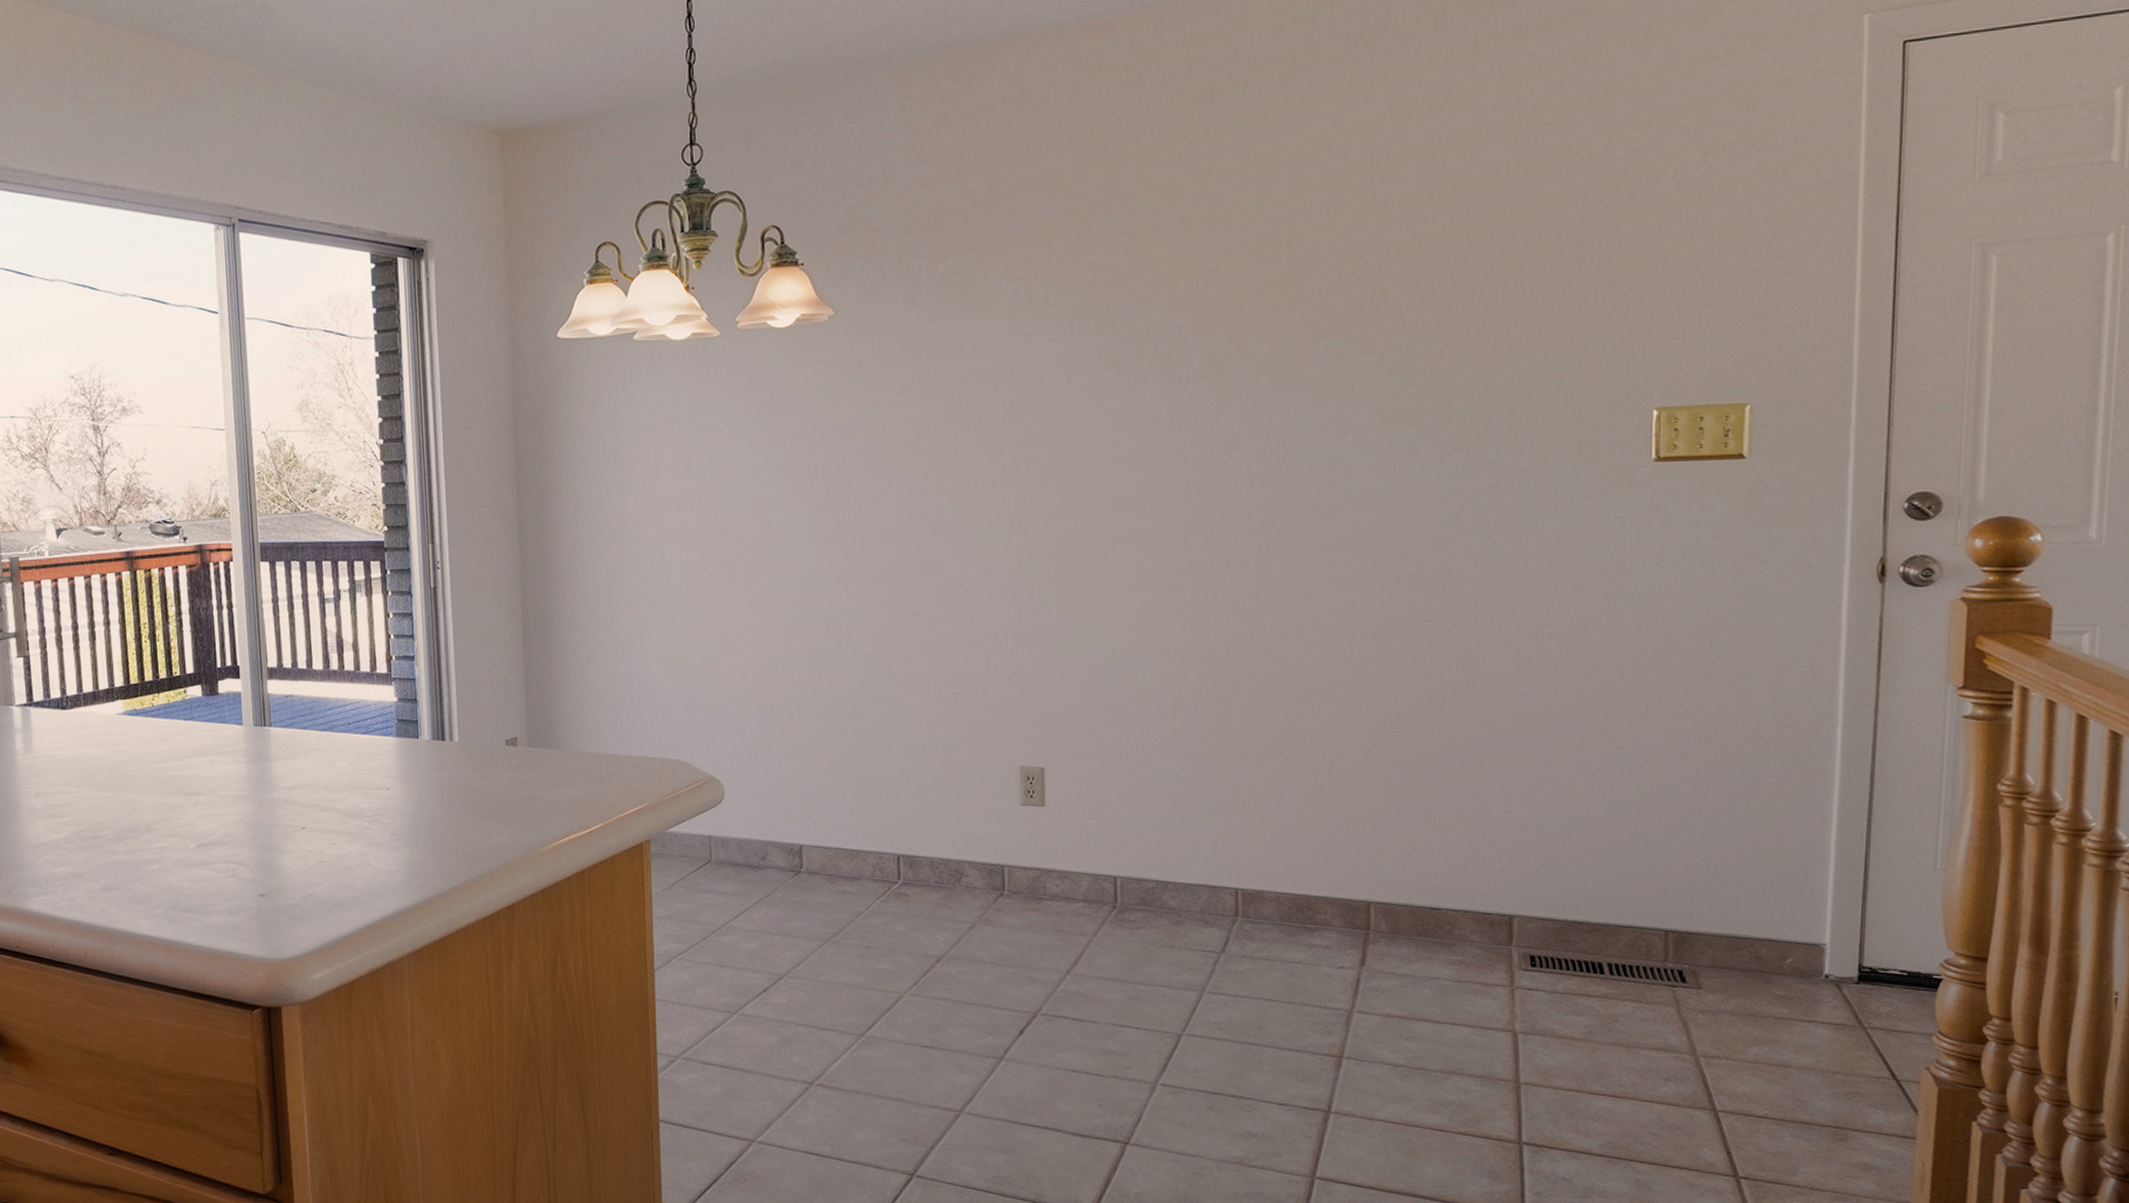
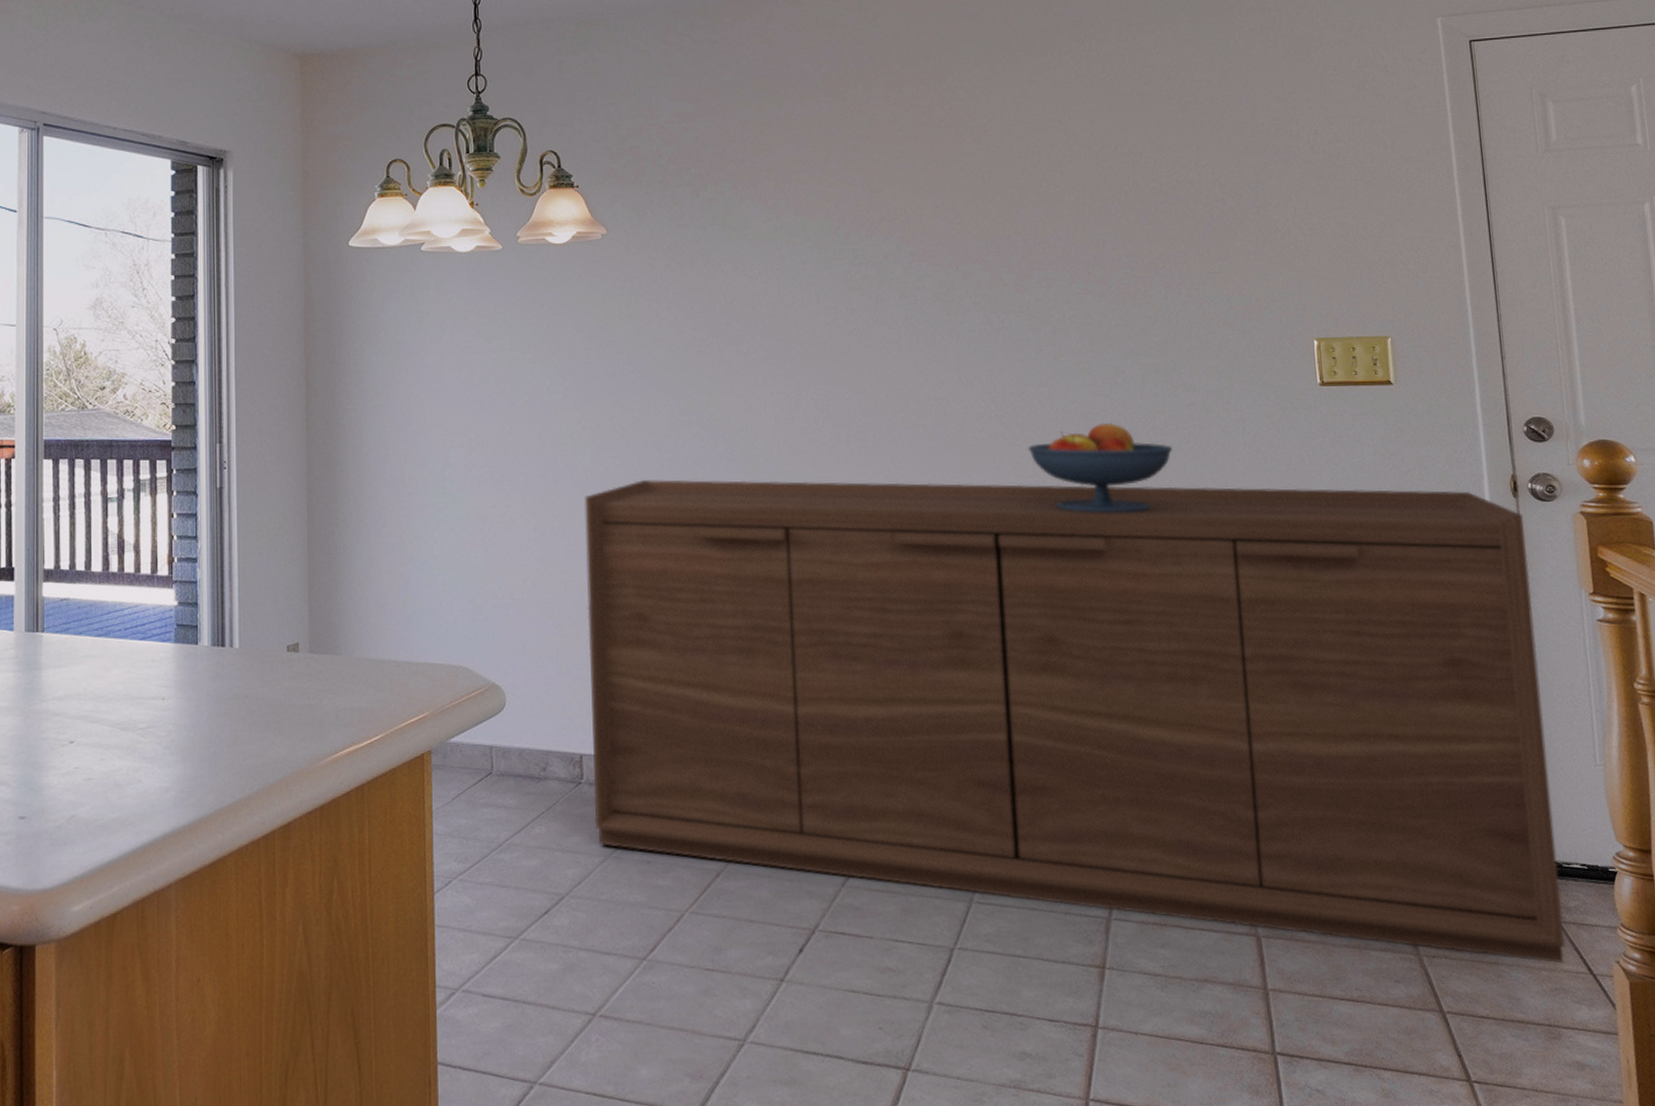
sideboard: none [807,573,1889,1068] -> present [584,479,1565,964]
fruit bowl: none [1298,506,1469,604] -> present [1027,422,1173,513]

